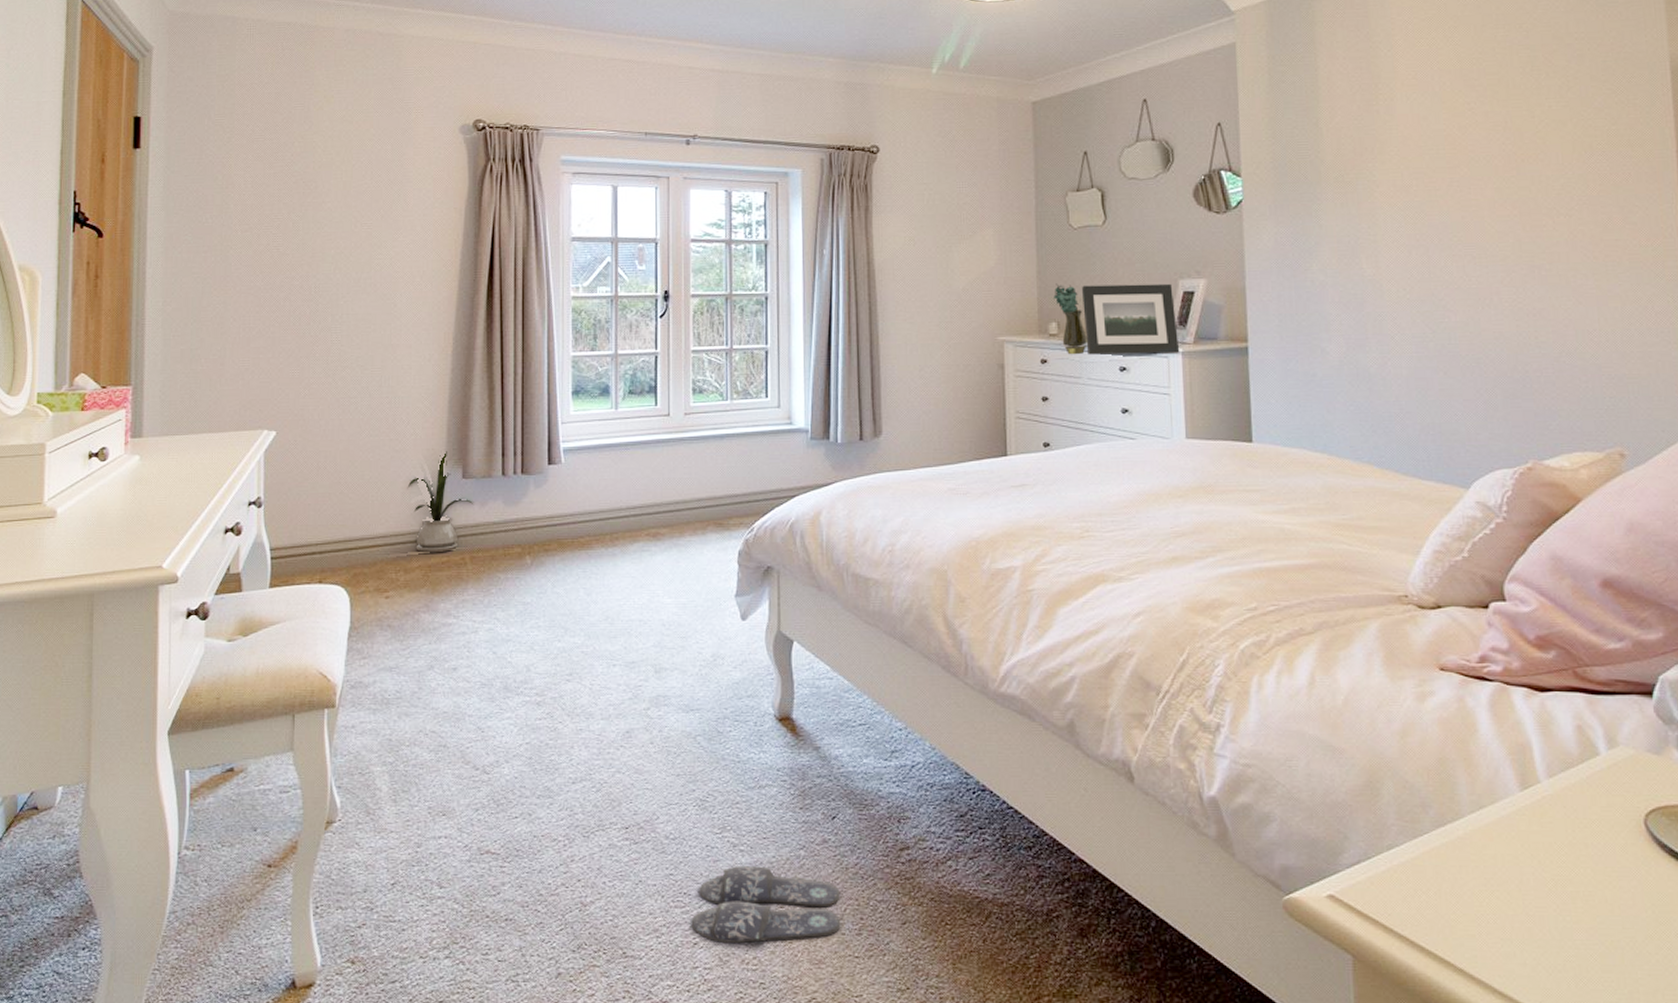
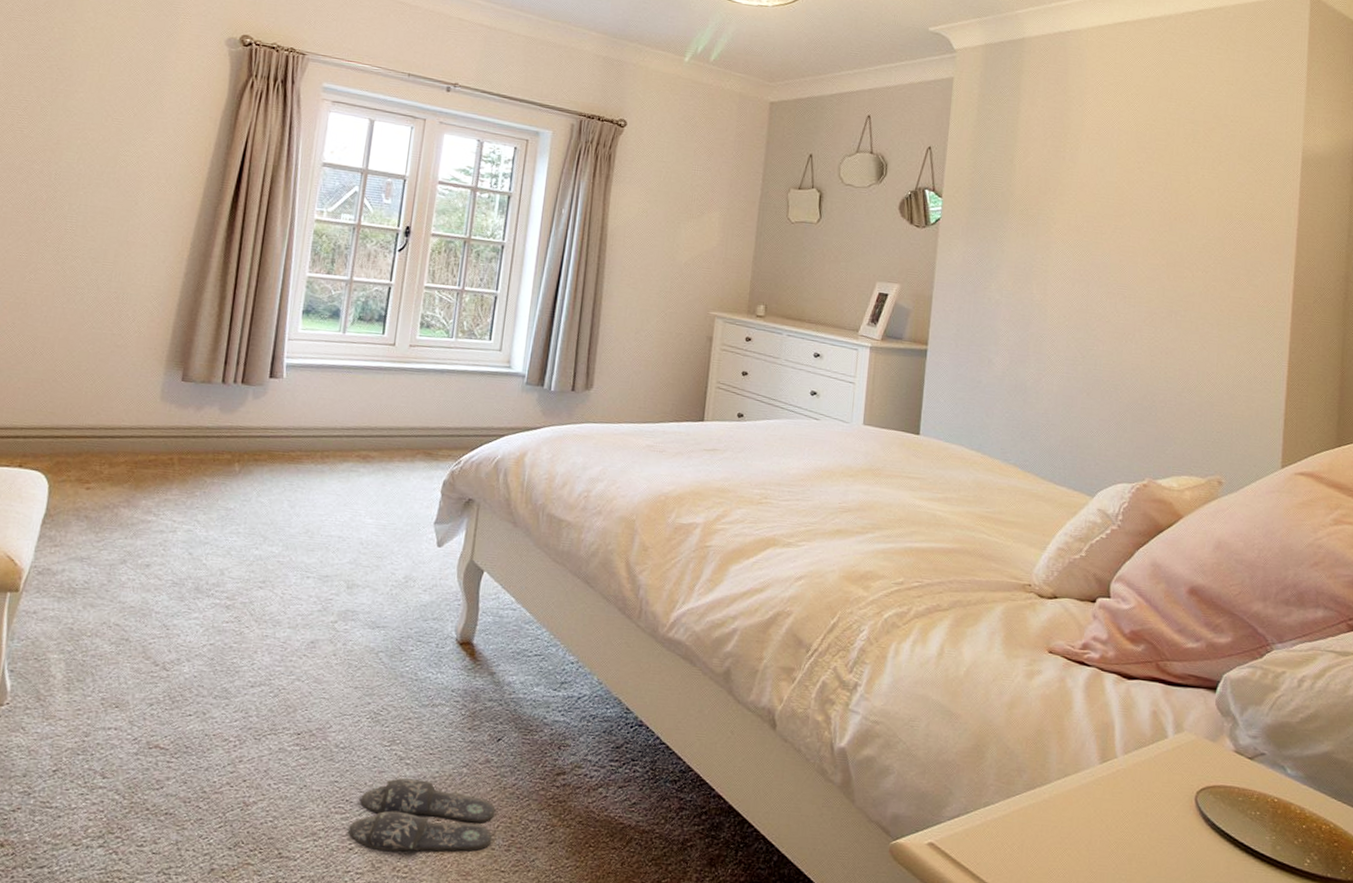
house plant: present [407,451,474,553] -> none [123,352,190,451]
vase: present [1053,283,1087,355] -> none [765,270,790,338]
picture frame: present [1082,283,1180,355] -> none [788,275,870,348]

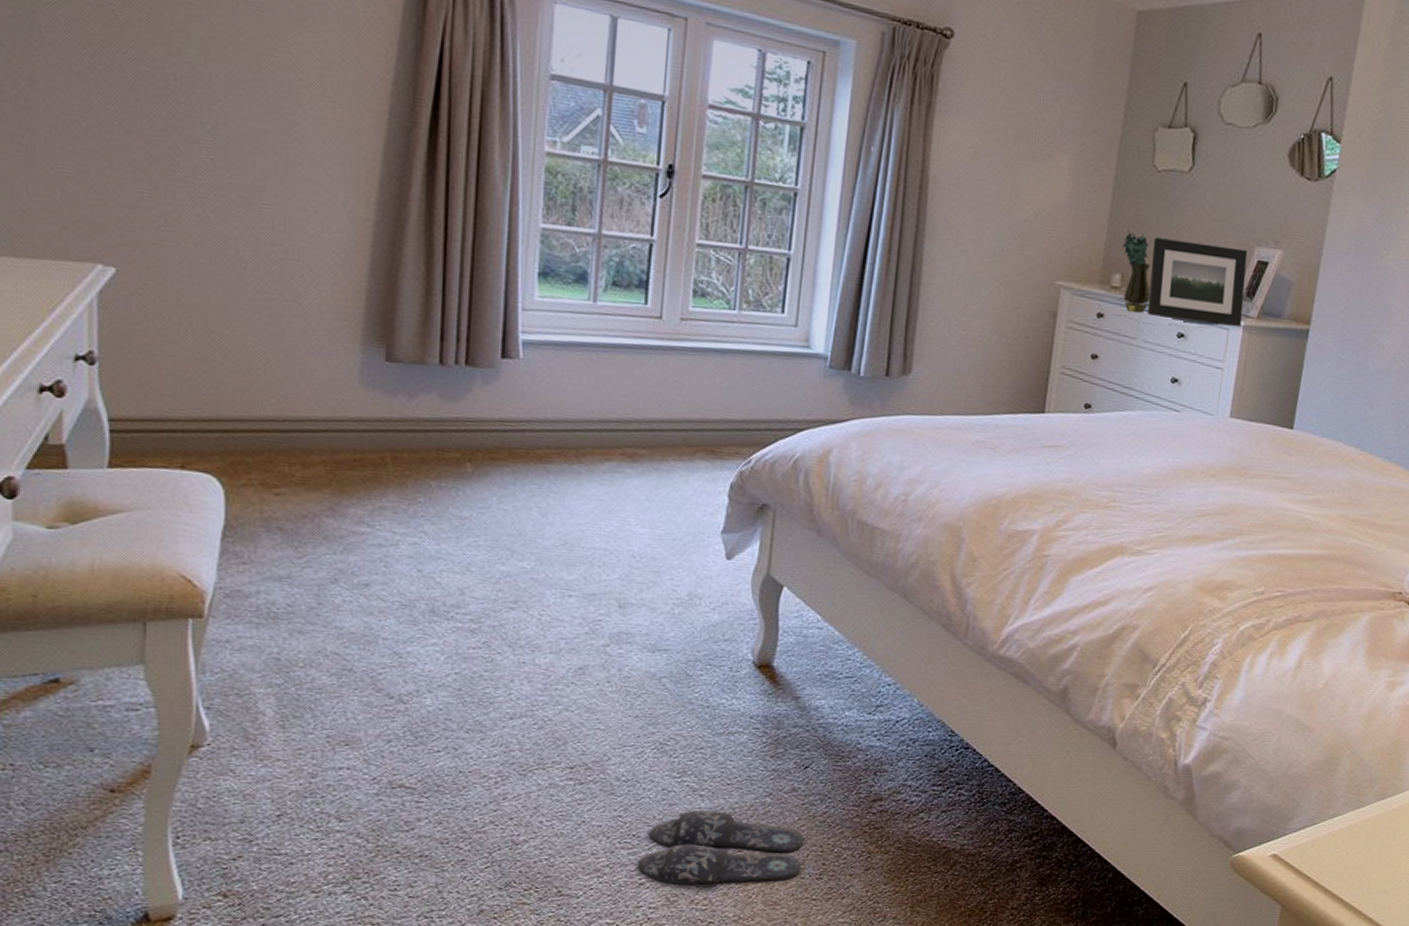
vase: none [765,270,790,338] -> present [1122,230,1151,314]
picture frame: none [788,275,870,348] -> present [1147,237,1248,328]

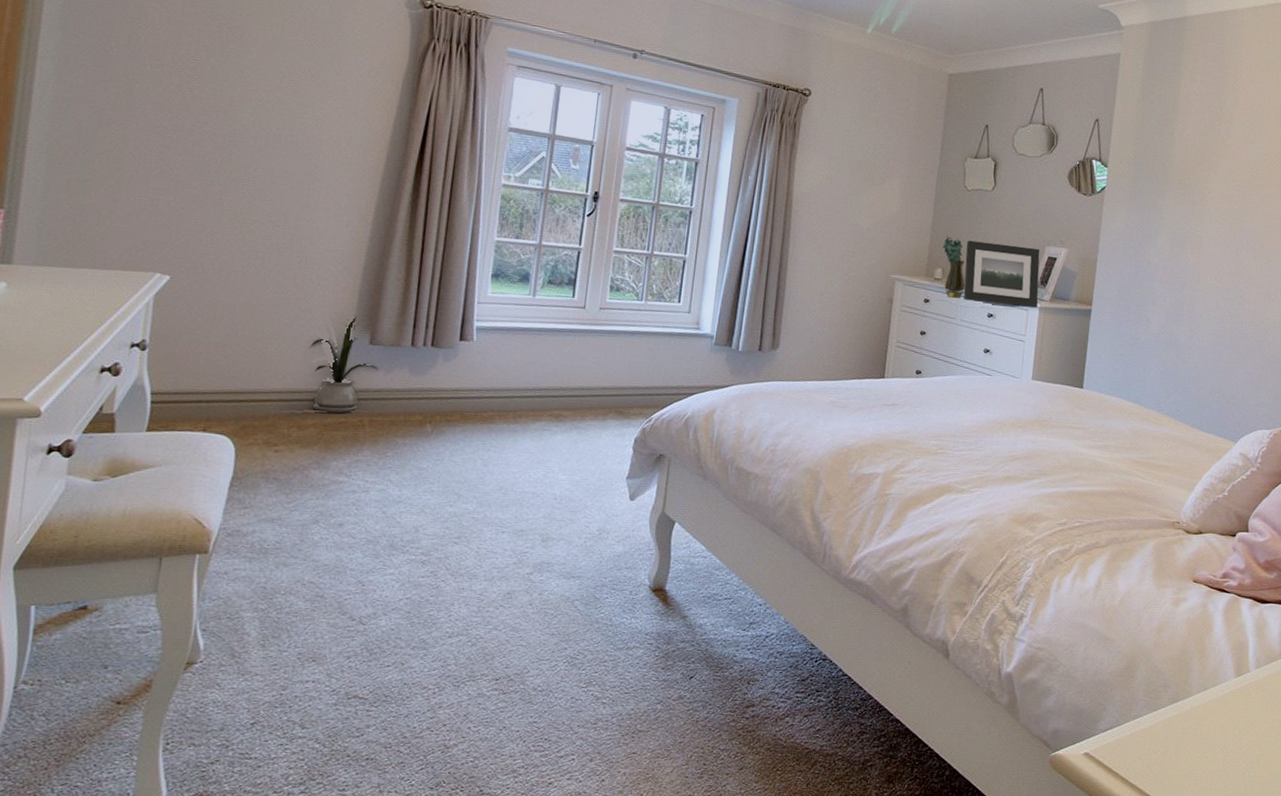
house plant: none [308,324,400,449] -> present [309,316,379,414]
slippers: present [638,810,805,885] -> none [548,716,689,784]

